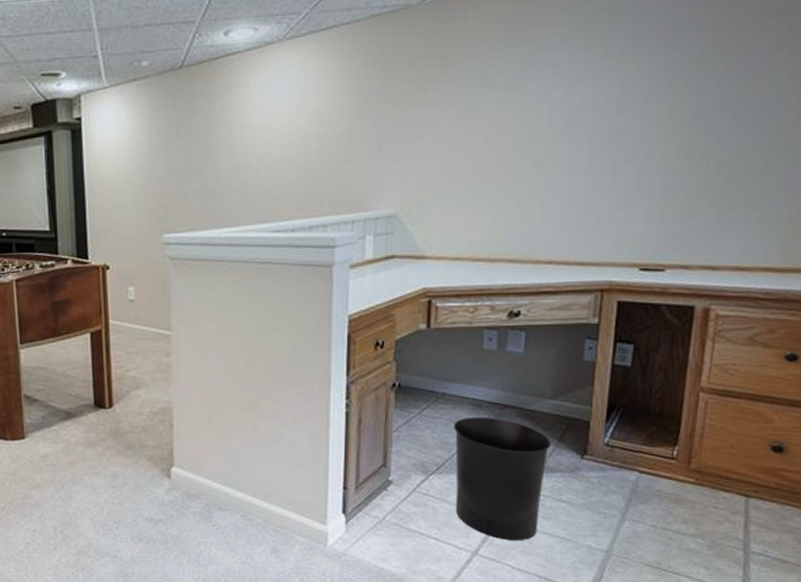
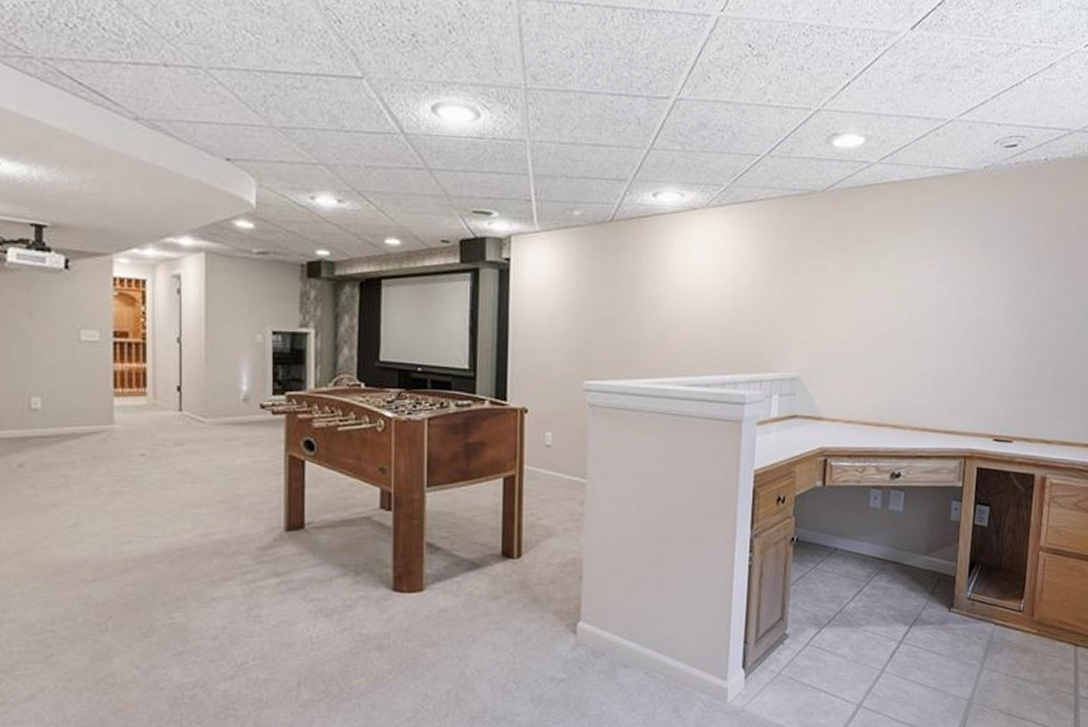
waste bin: present [453,417,552,540] -> none [843,571,925,691]

